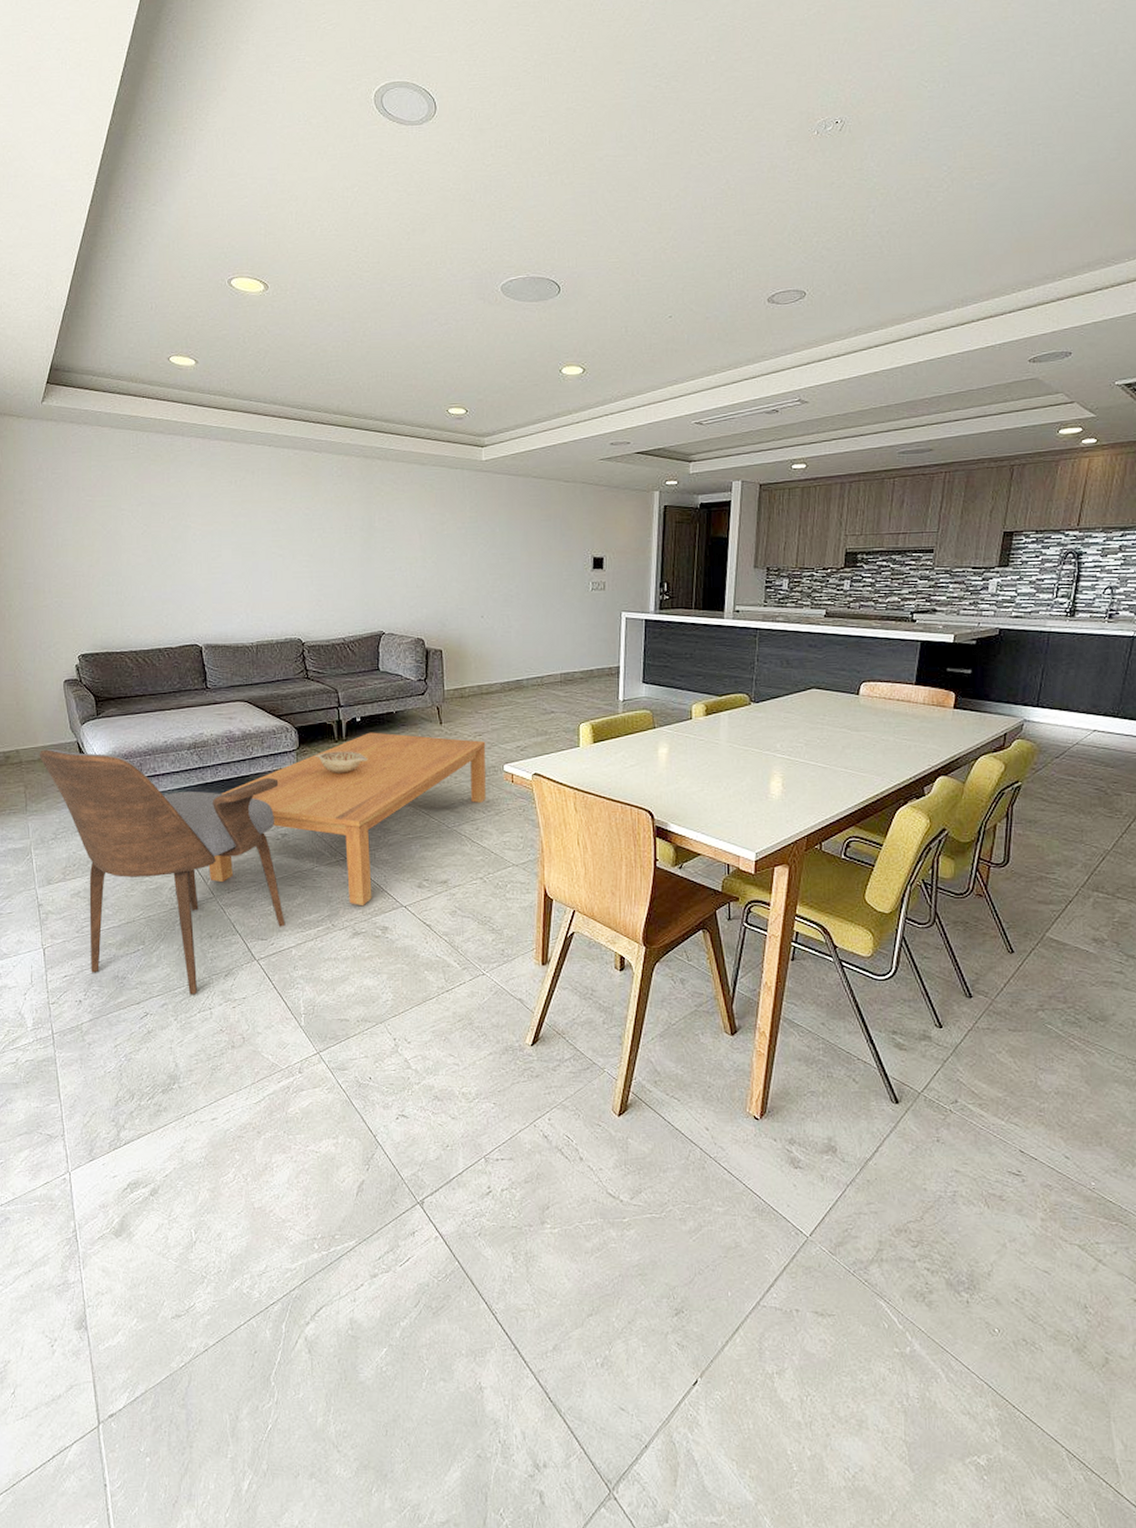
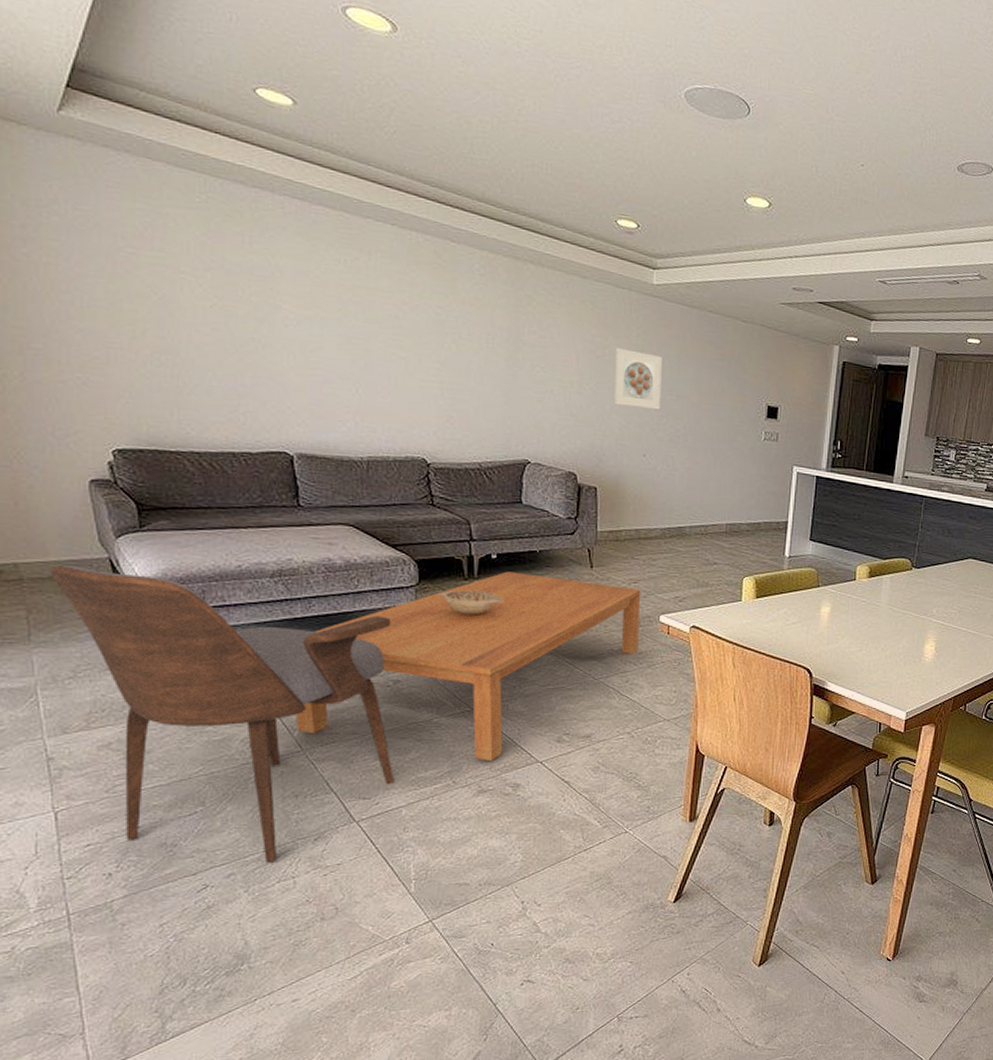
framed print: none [451,521,494,574] -> present [613,347,662,410]

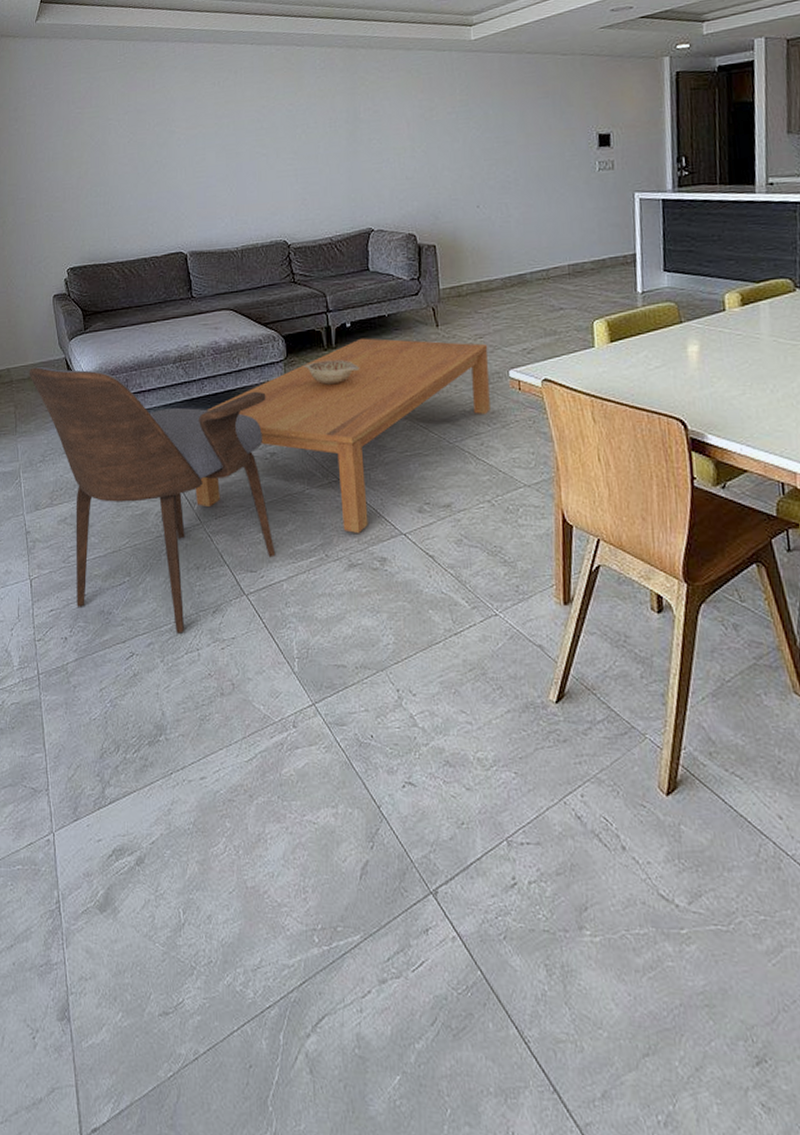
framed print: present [613,347,662,410] -> none [441,106,489,162]

